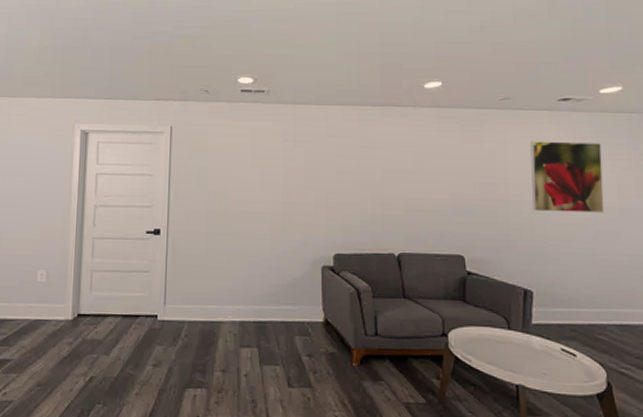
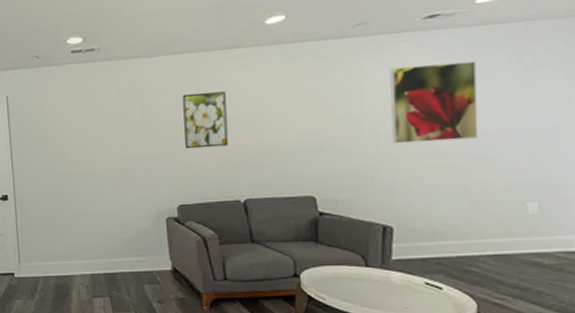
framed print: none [345,144,386,199] -> present [182,91,229,149]

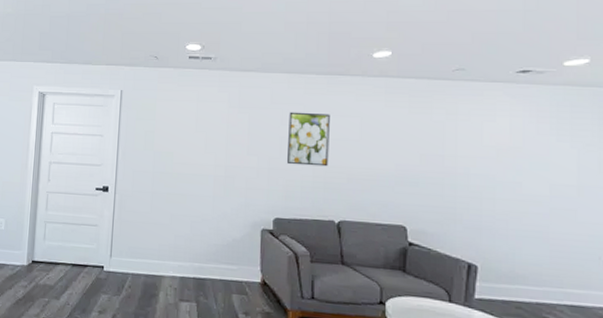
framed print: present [390,61,479,144] -> none [481,114,562,190]

